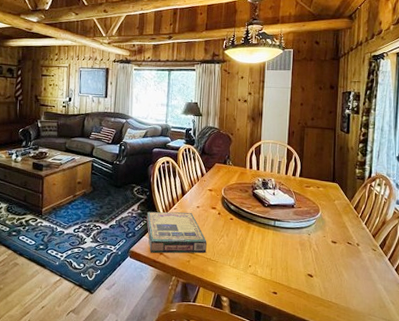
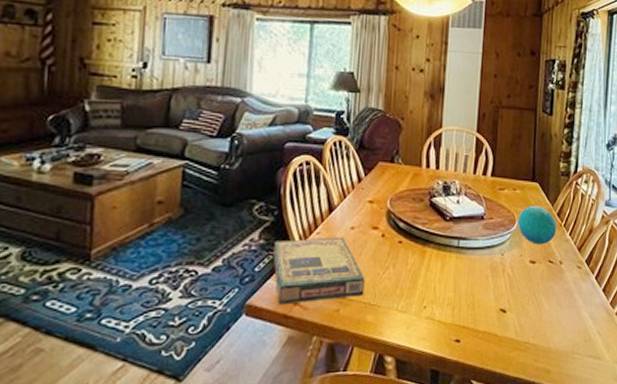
decorative orb: none [321,200,354,230] -> present [517,205,557,245]

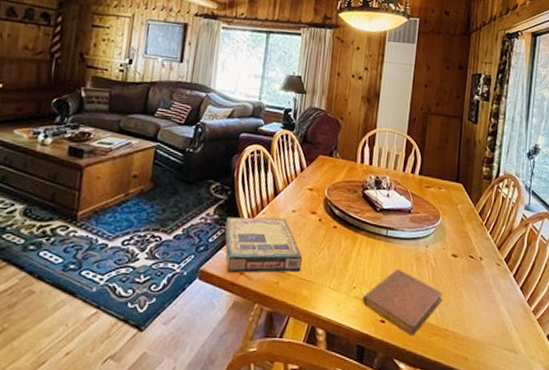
notebook: none [434,281,521,353] -> present [362,268,443,335]
decorative orb: present [517,205,557,245] -> none [441,204,479,241]

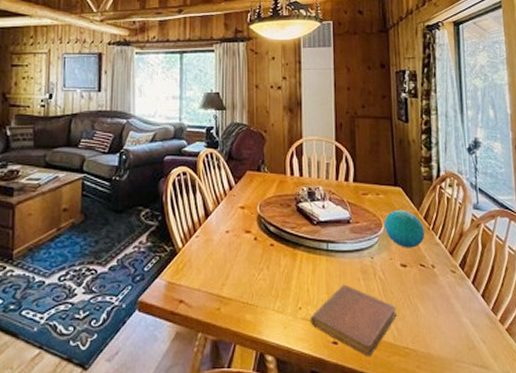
video game box: present [224,217,303,274] -> none [159,239,242,303]
decorative orb: none [441,204,479,241] -> present [383,209,425,248]

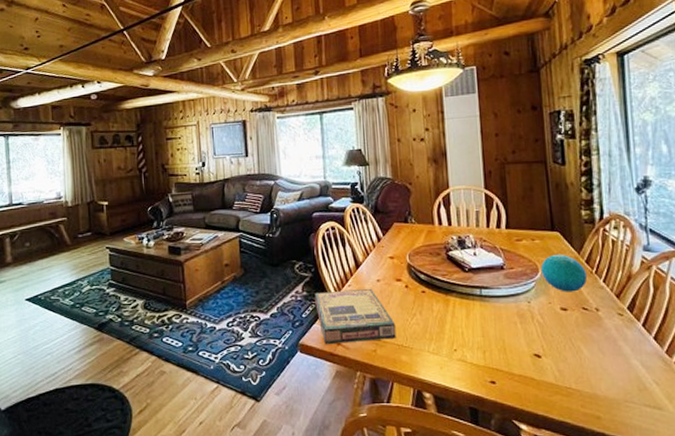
video game box: none [159,239,242,303] -> present [315,288,397,345]
notebook: present [310,284,397,356] -> none [466,327,558,395]

